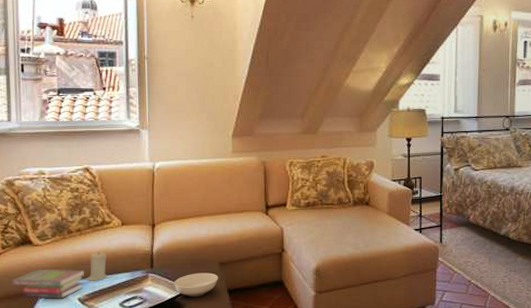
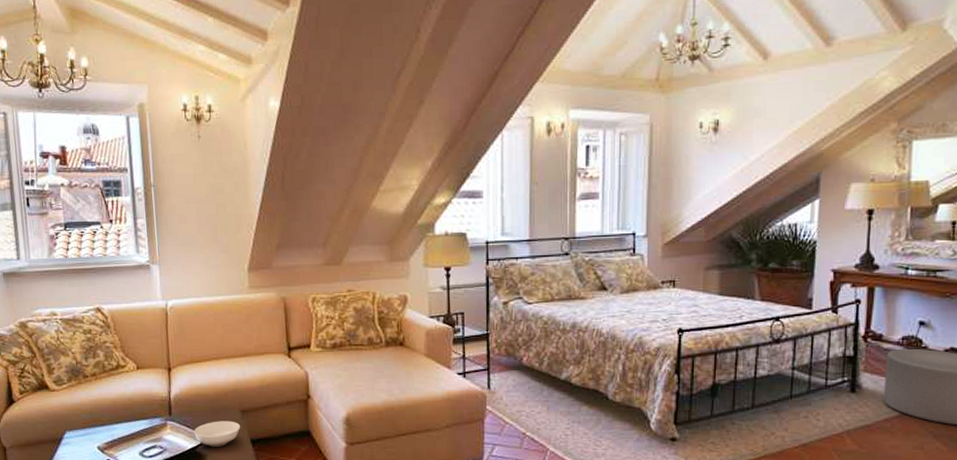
books: present [12,268,84,299] -> none [32,415,102,447]
candle: present [87,252,108,281] -> none [105,397,126,429]

